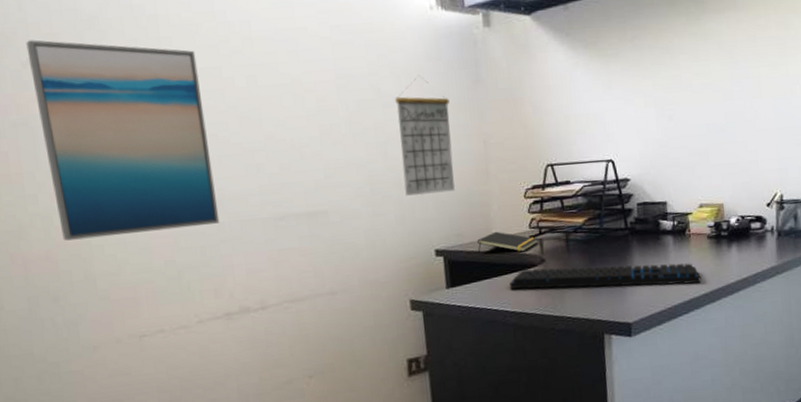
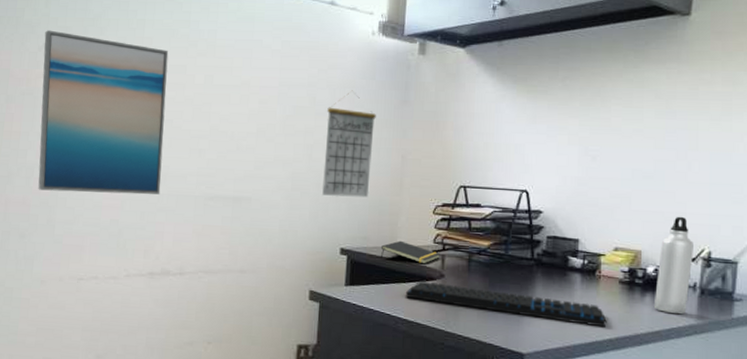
water bottle: none [739,164,768,260] -> present [653,216,693,315]

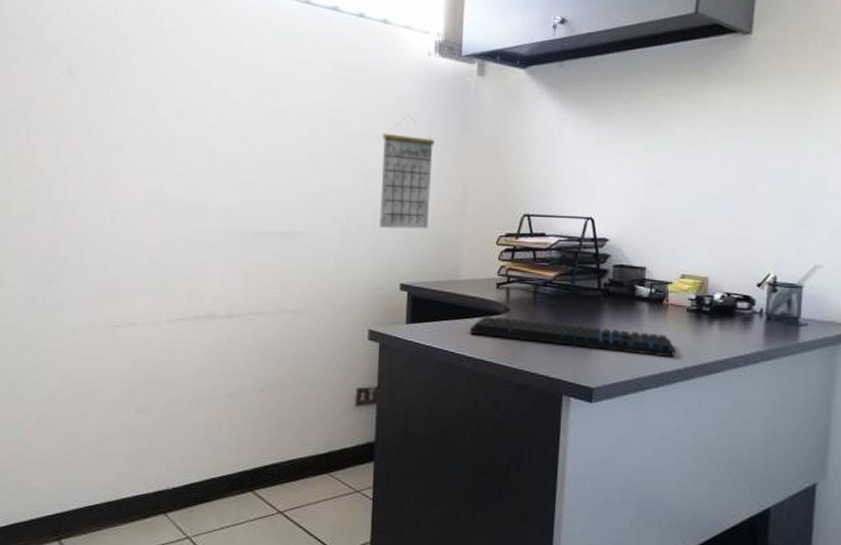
wall art: present [38,30,169,195] -> none [66,51,209,232]
notepad: present [380,240,440,265] -> none [442,274,505,298]
water bottle: present [653,216,693,315] -> none [721,241,759,342]

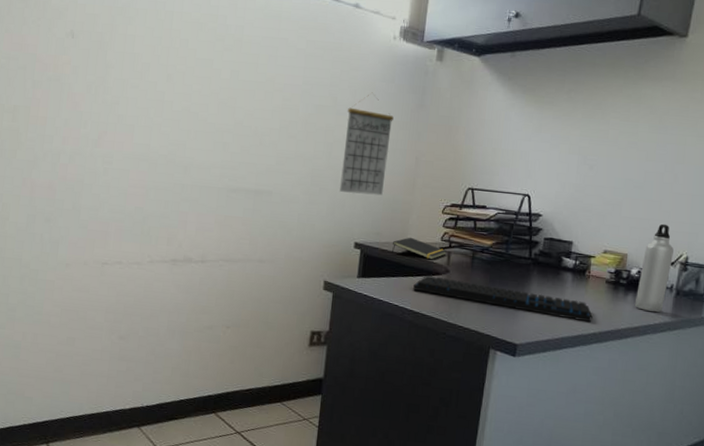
notepad: none [442,274,505,298] -> present [391,237,447,260]
water bottle: none [721,241,759,342] -> present [634,223,674,313]

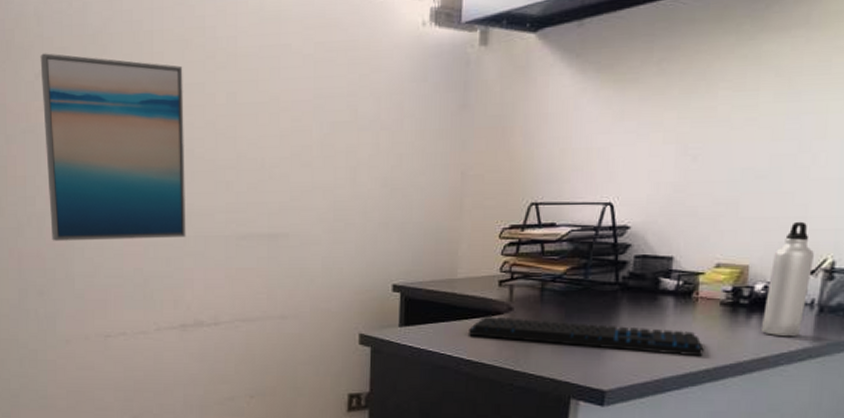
wall art: none [64,16,196,185] -> present [40,53,186,241]
calendar: present [340,92,394,196] -> none [369,97,430,225]
notepad: present [391,237,447,260] -> none [438,271,508,297]

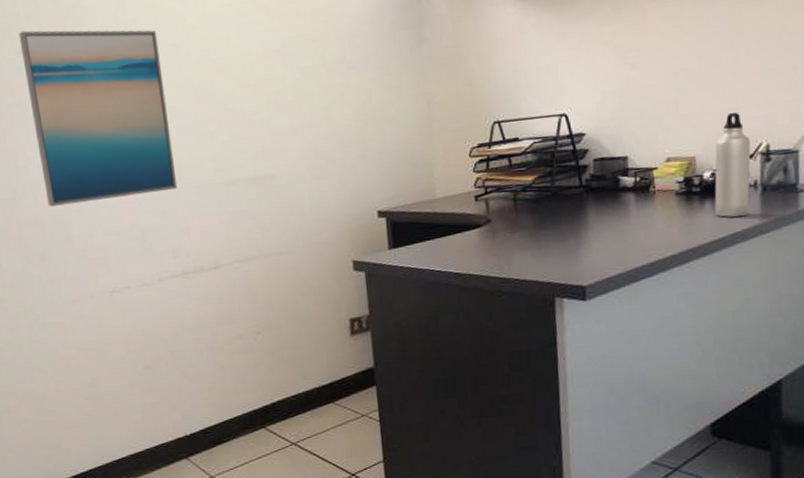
keyboard: present [467,316,704,357] -> none [452,222,668,251]

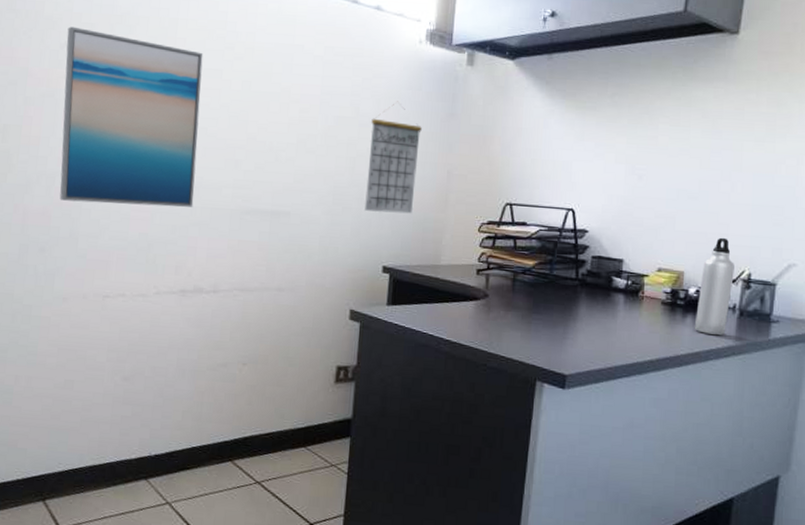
calendar: none [339,38,398,158] -> present [365,101,422,214]

